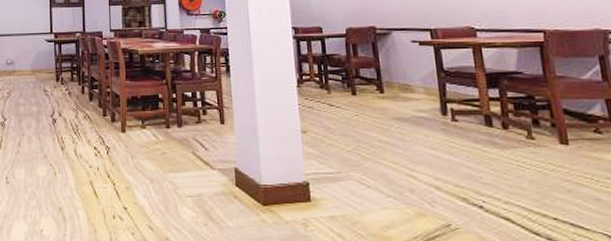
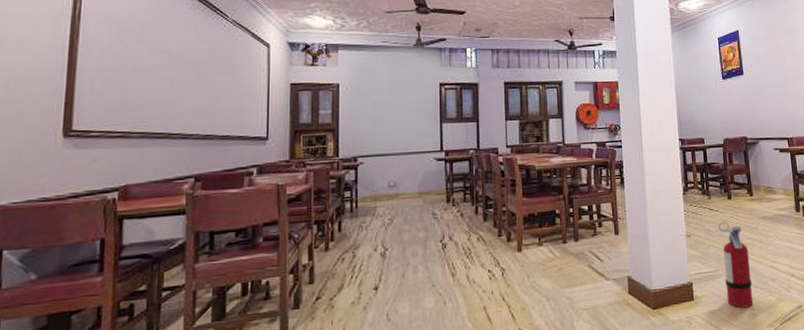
fire extinguisher: none [340,119,386,218] -> present [718,221,754,308]

